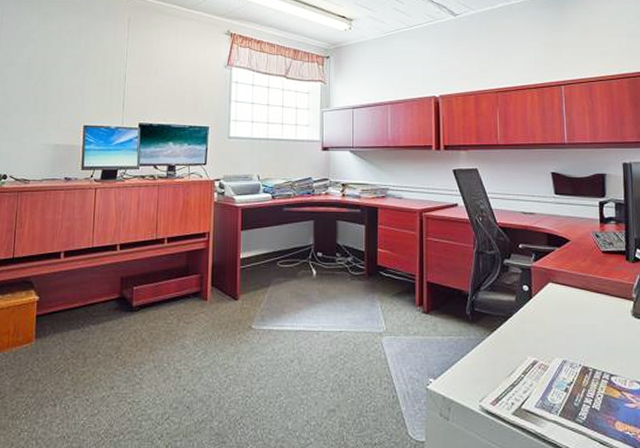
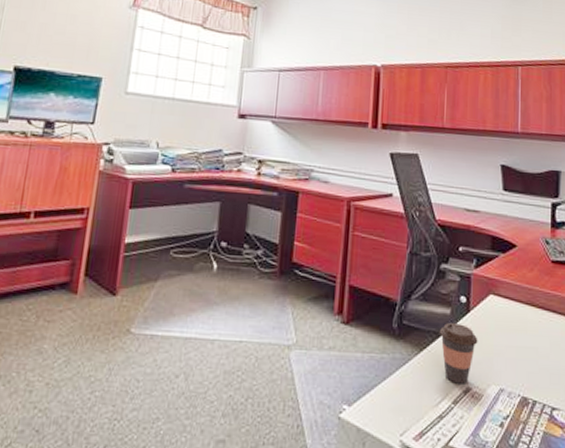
coffee cup: none [506,307,541,358] -> present [439,322,478,384]

